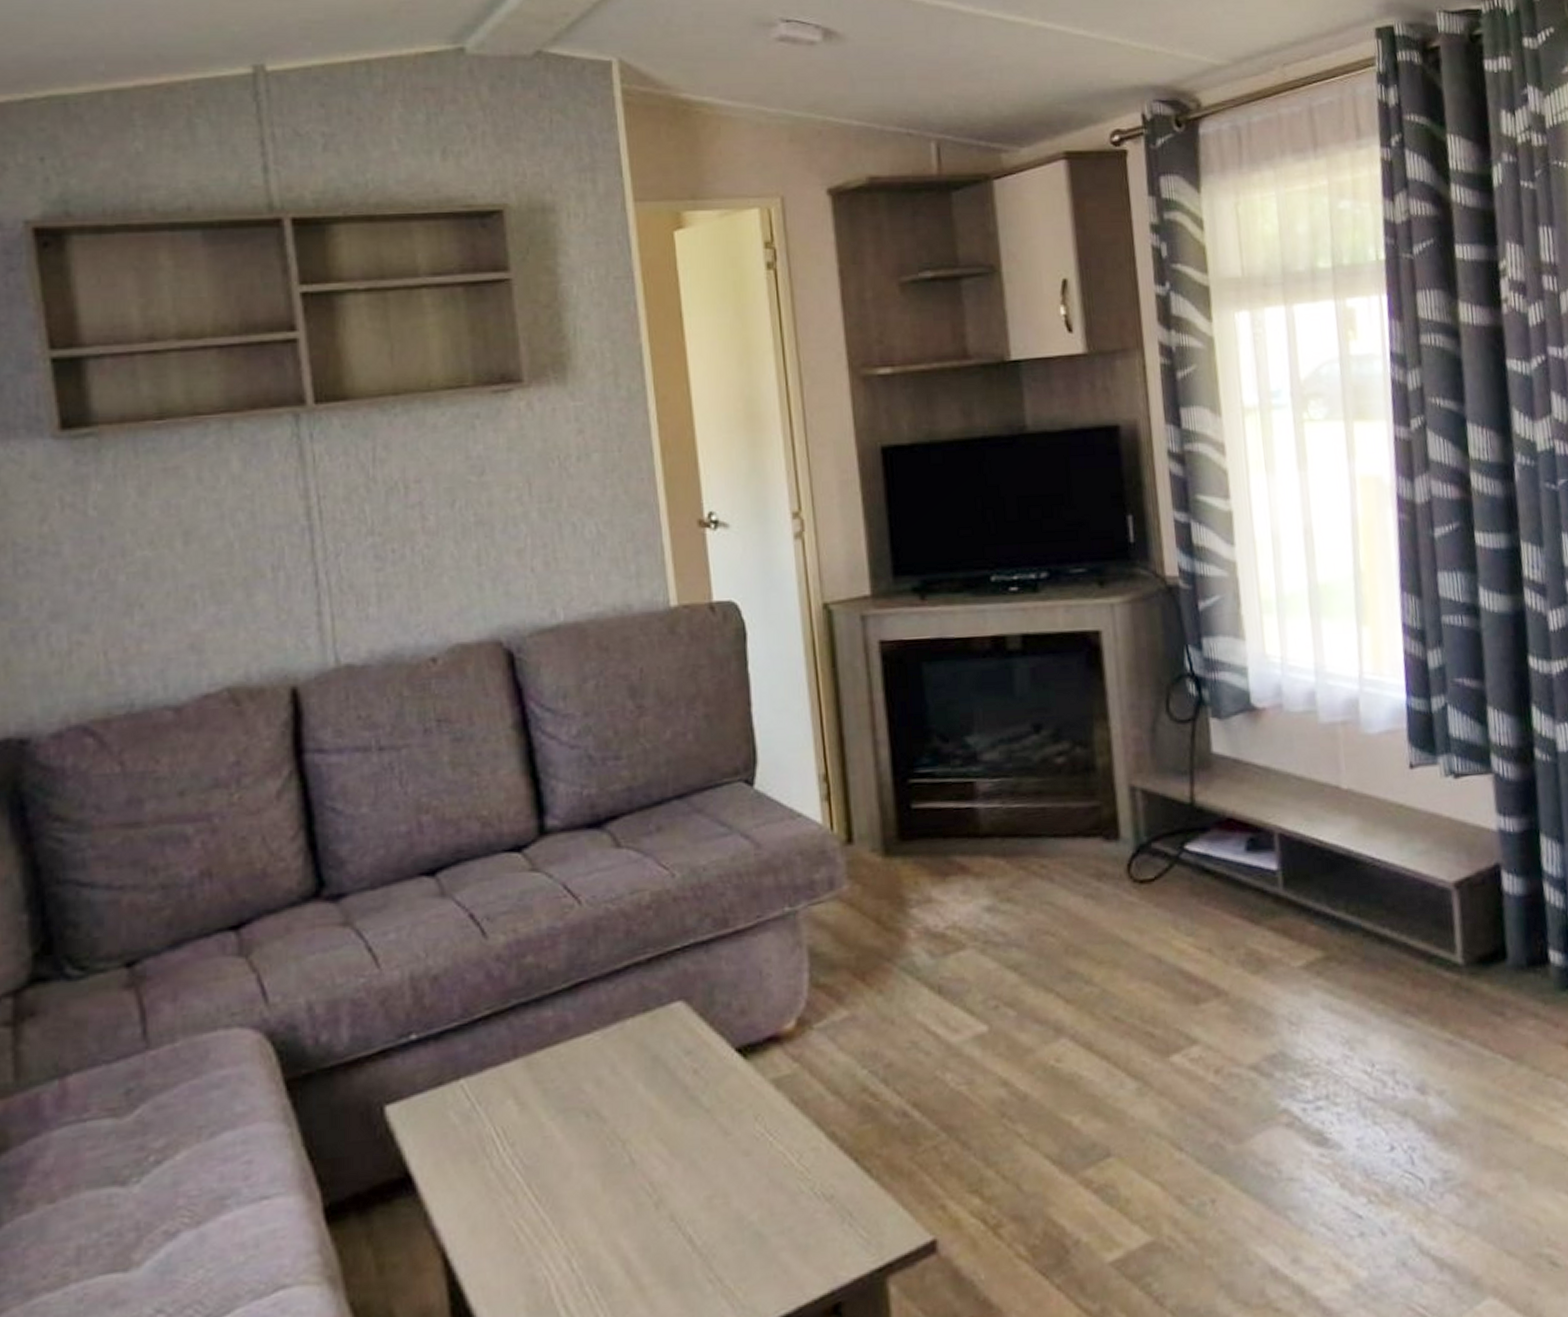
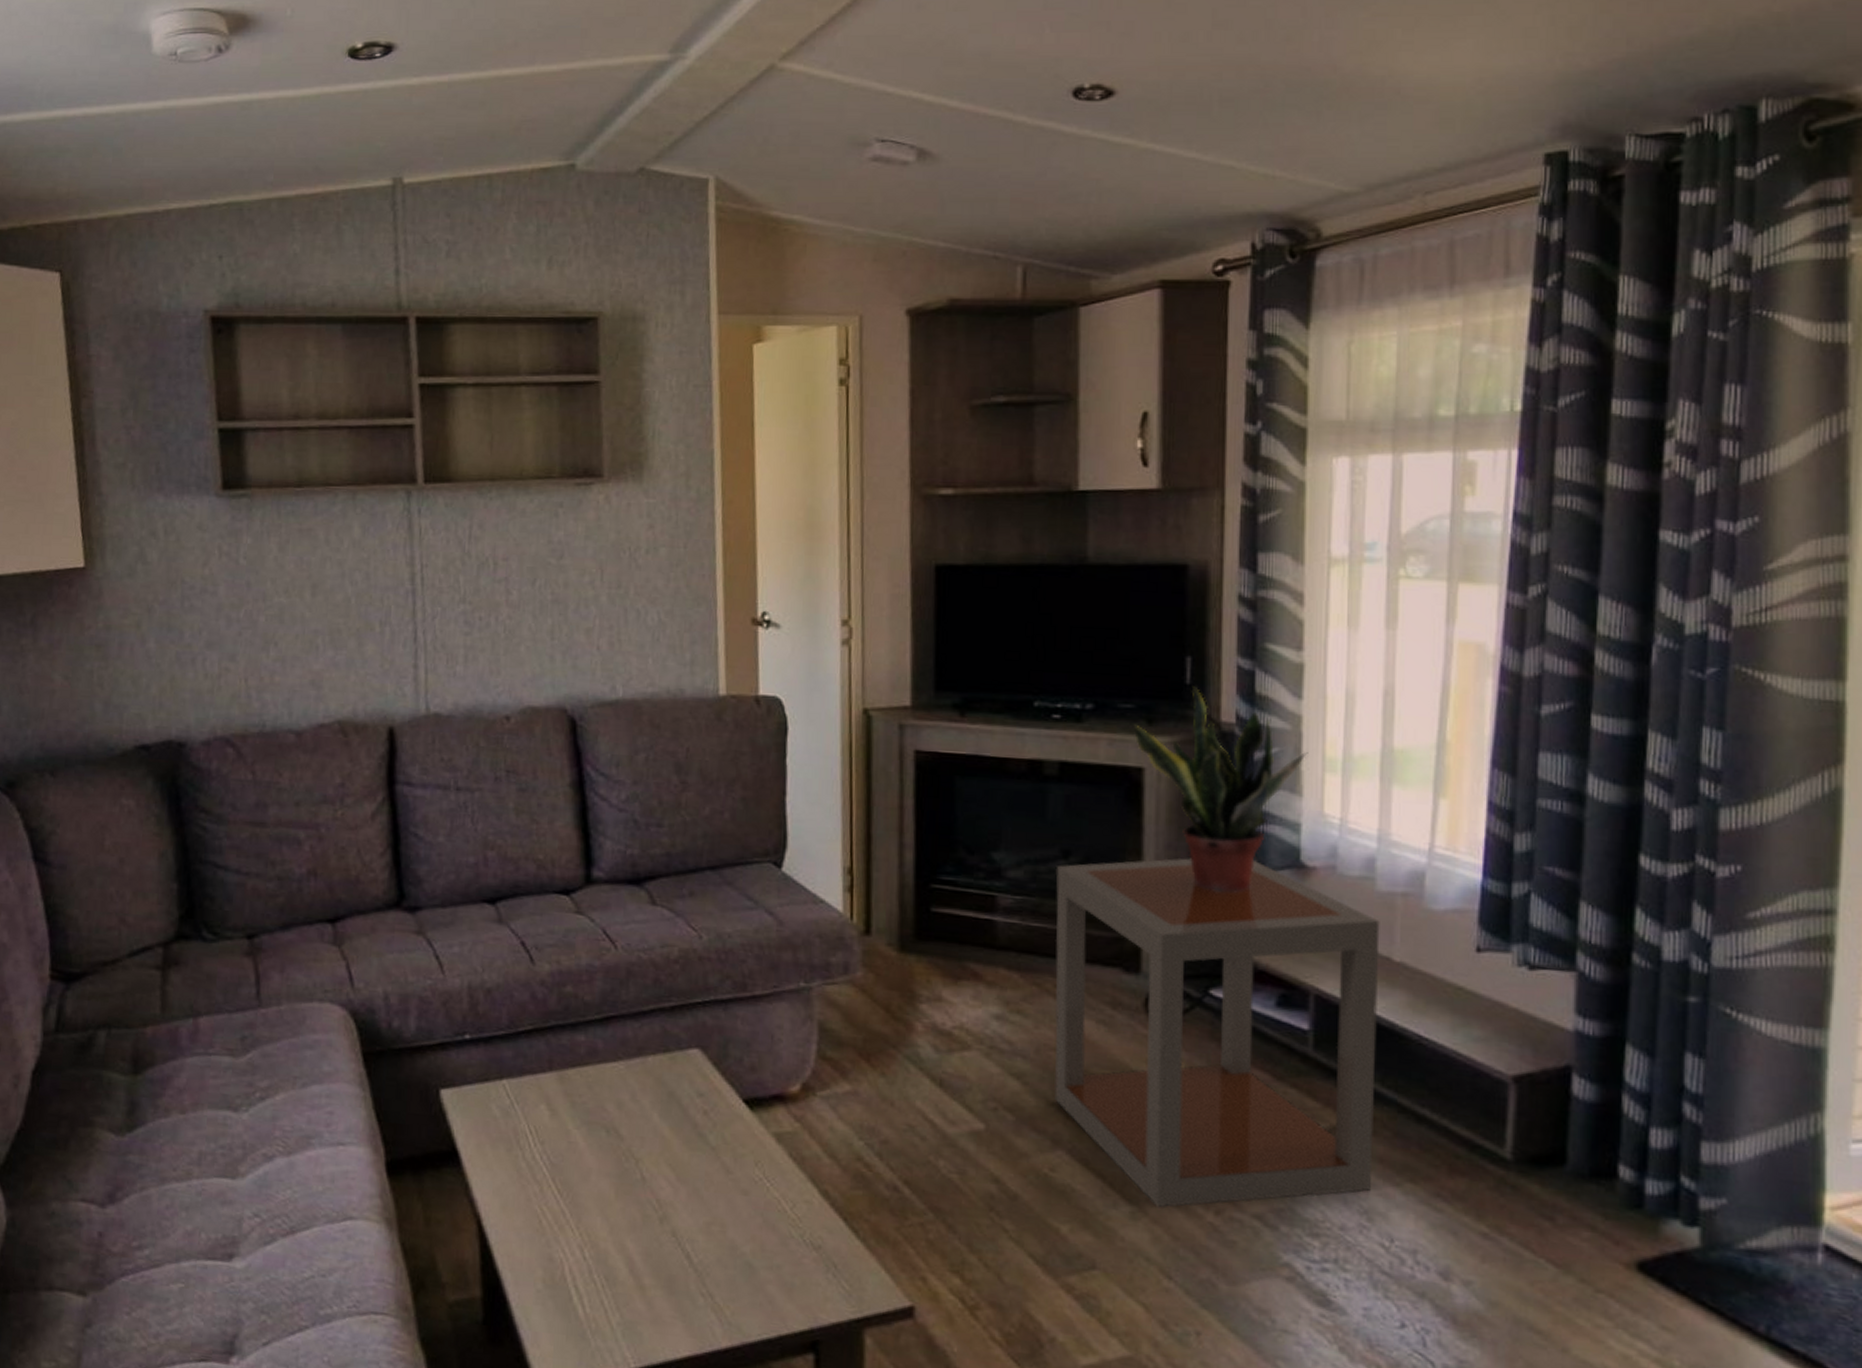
side table: none [1029,708,1349,1079] -> present [1054,858,1380,1208]
potted plant: none [1086,544,1246,745] -> present [1132,686,1308,893]

